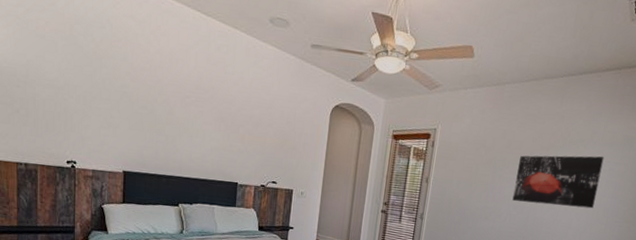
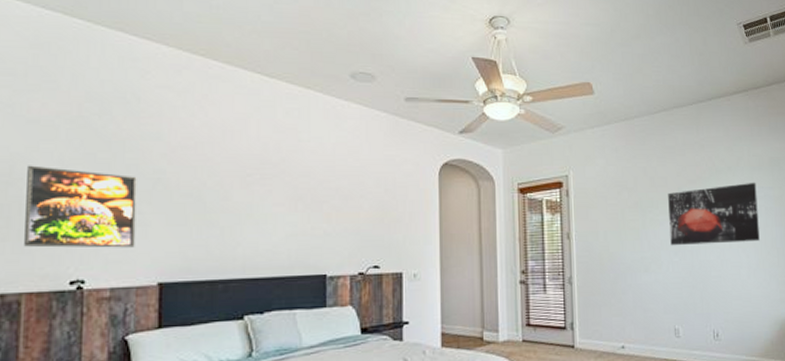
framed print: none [37,70,110,143] -> present [23,165,137,248]

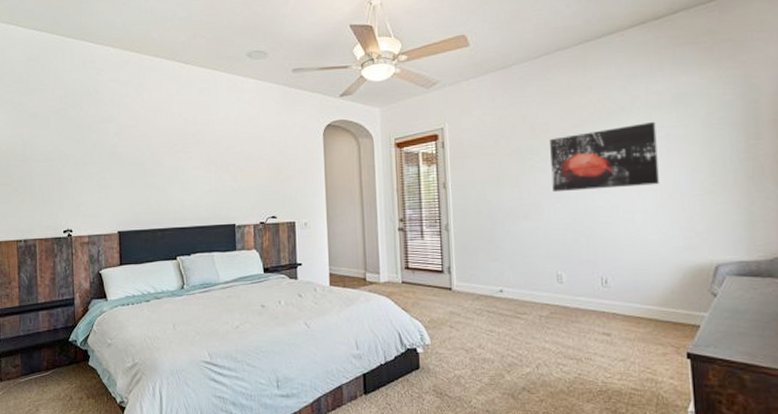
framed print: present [23,165,137,248] -> none [33,147,102,206]

